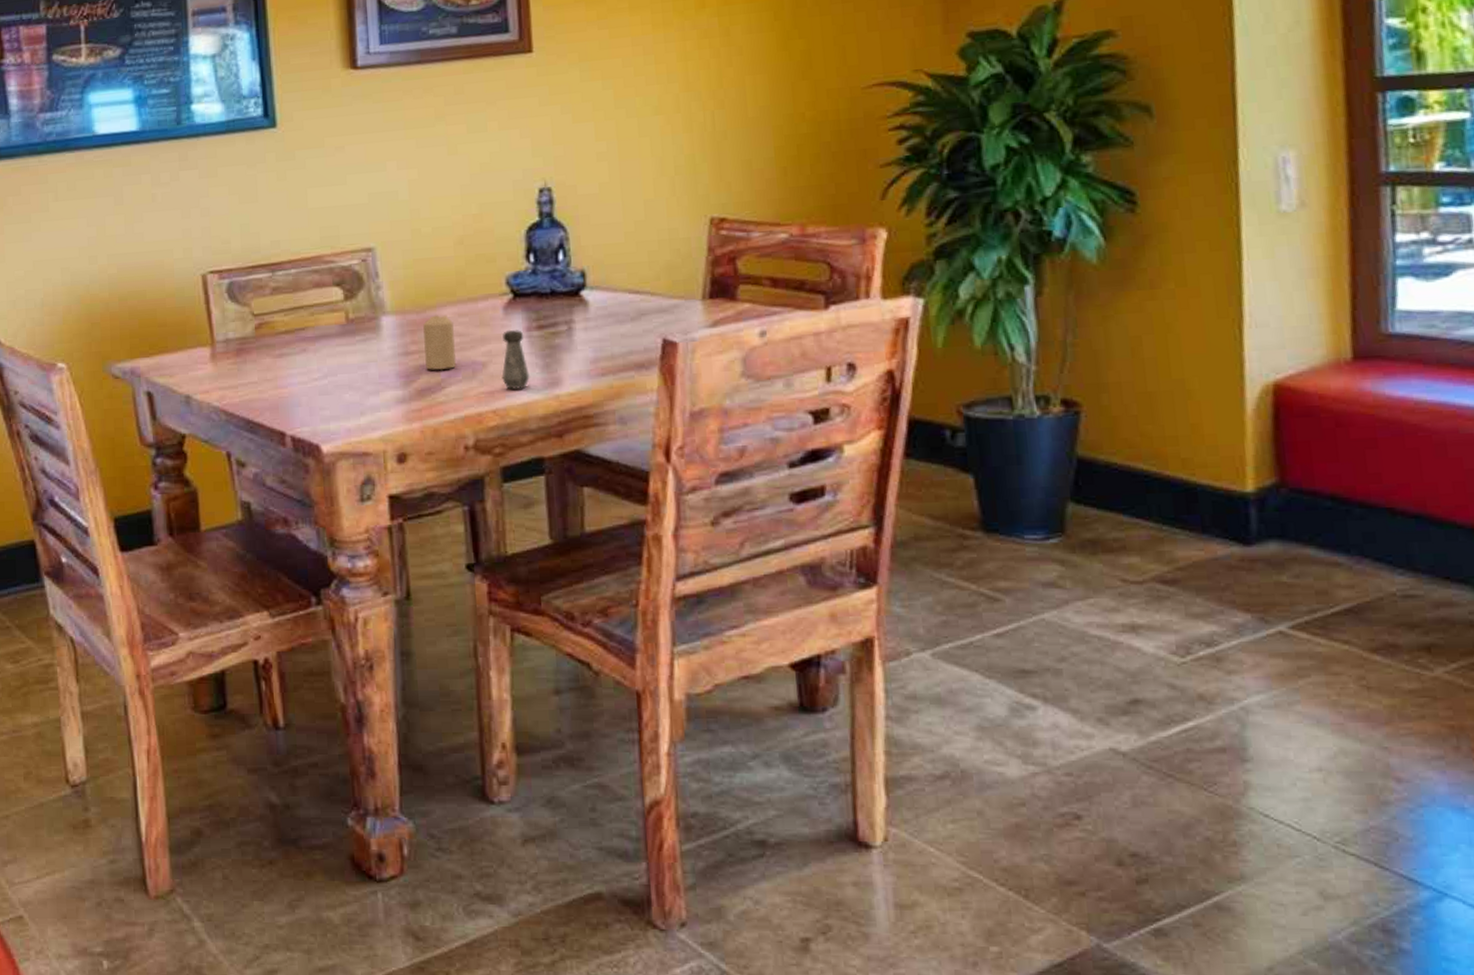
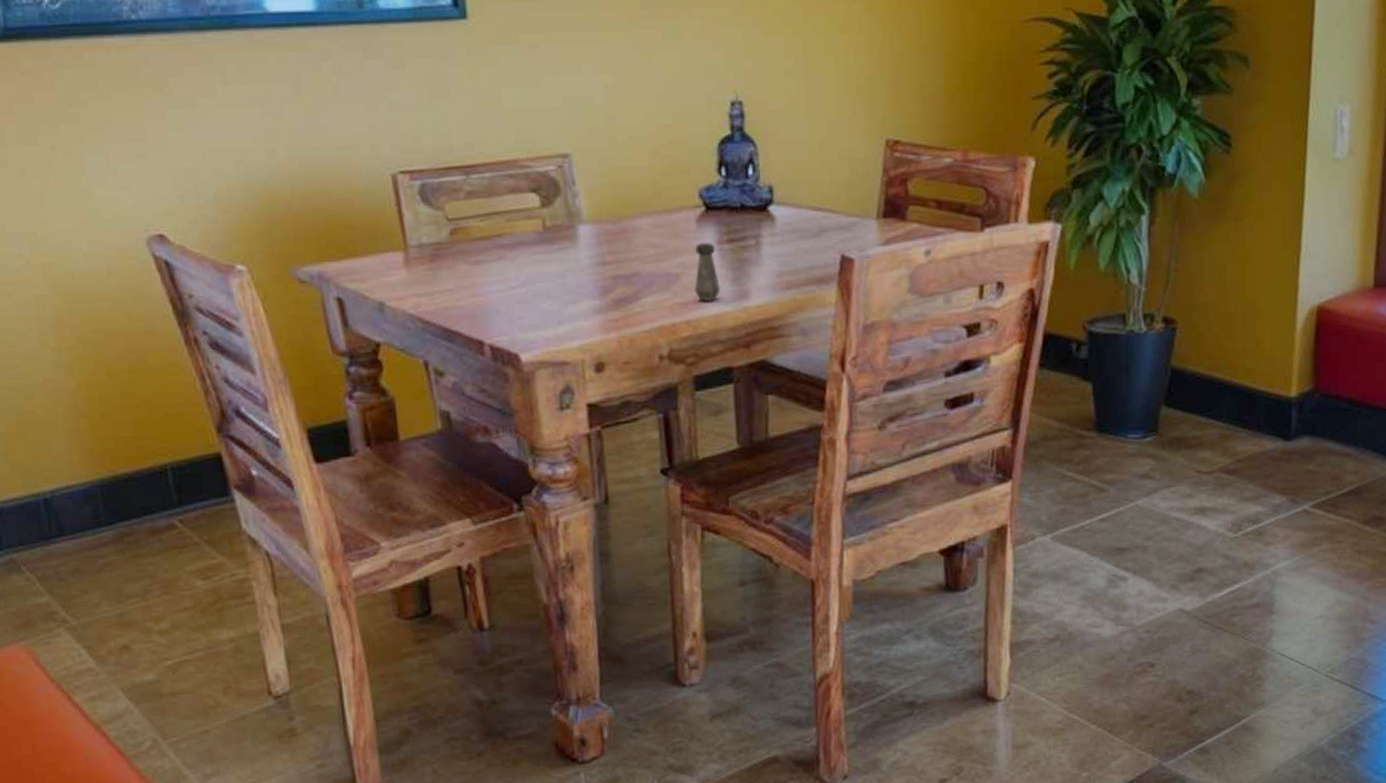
candle: present [423,315,456,371] -> none [619,225,651,281]

